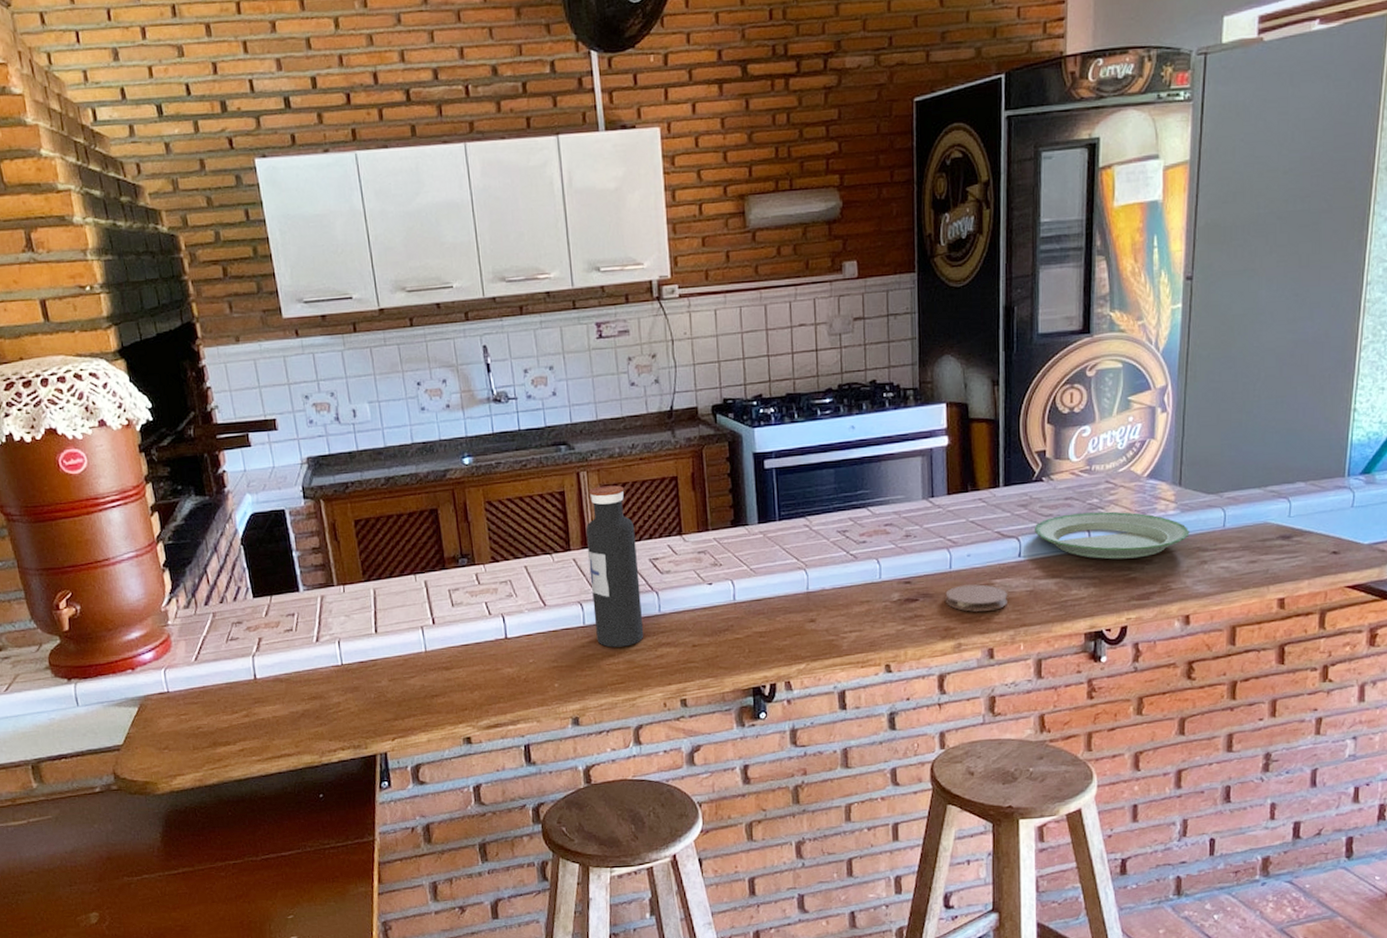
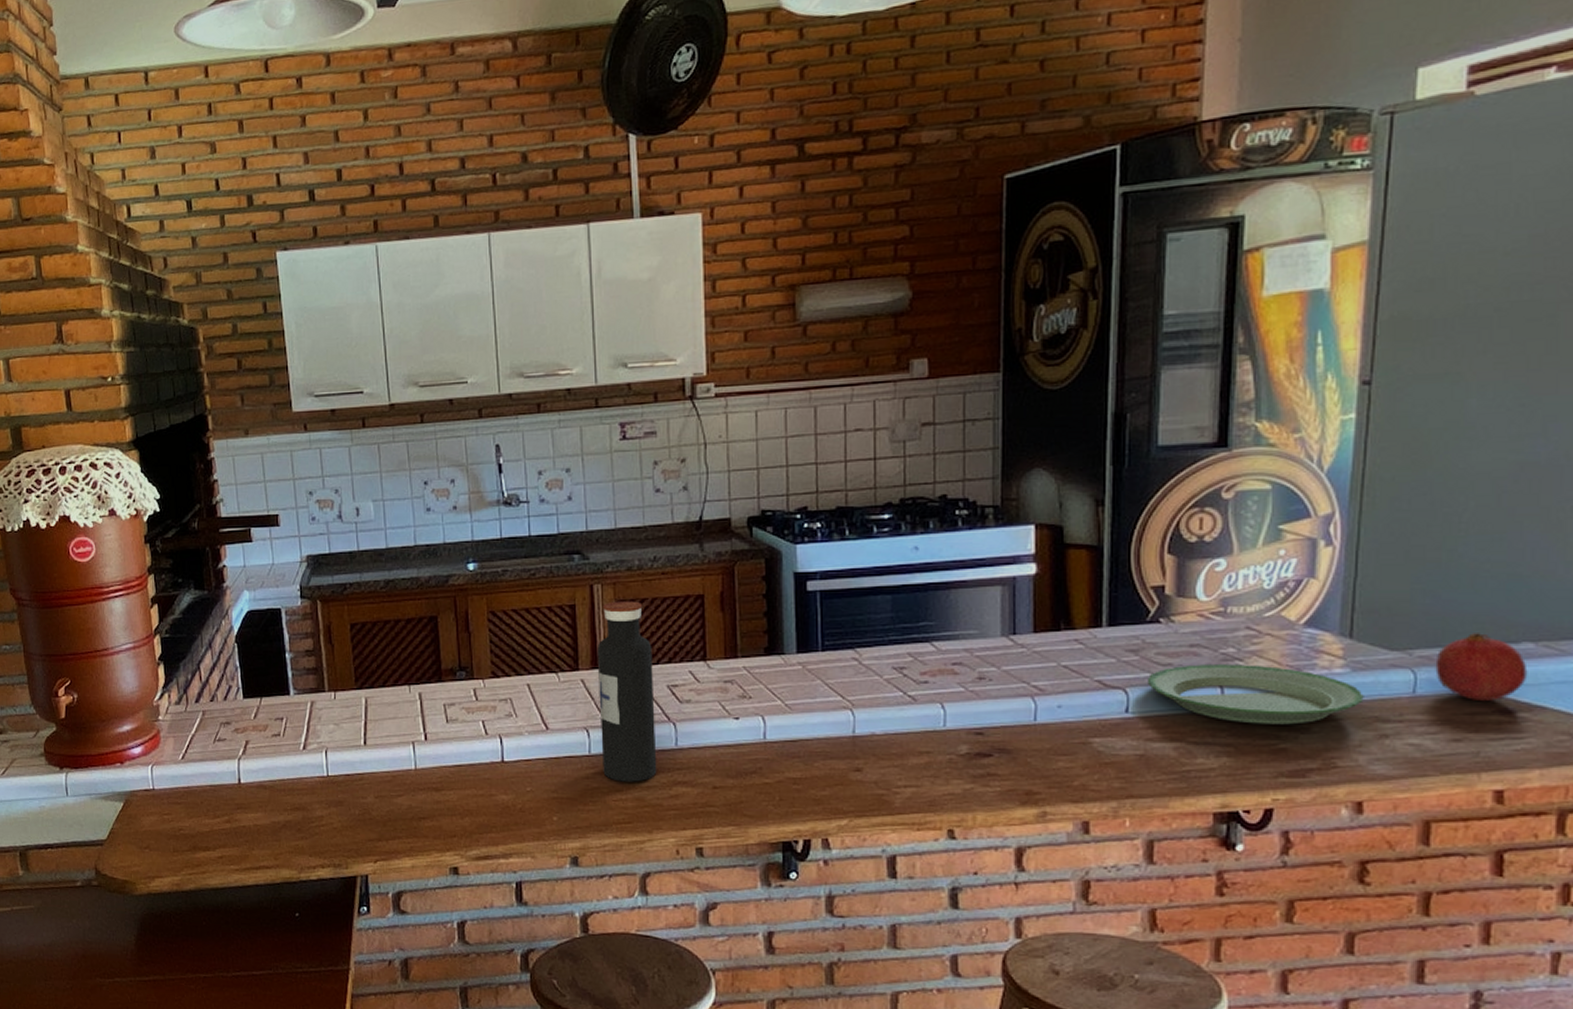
coaster: present [945,584,1007,612] -> none [1028,742,1109,775]
fruit: none [1238,477,1300,531] -> present [1435,633,1528,702]

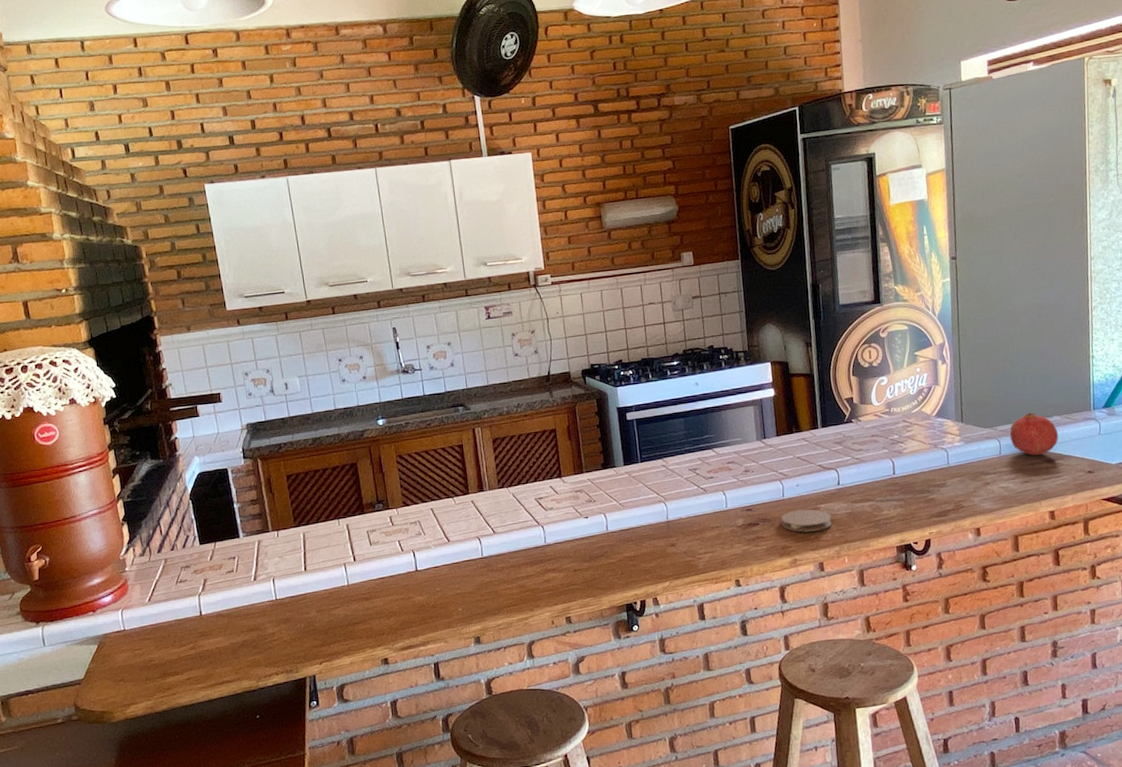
water bottle: present [597,601,657,782] -> none [481,438,533,575]
coaster: none [1028,742,1109,775] -> present [781,509,832,532]
plate: present [1146,664,1364,725] -> none [848,445,974,485]

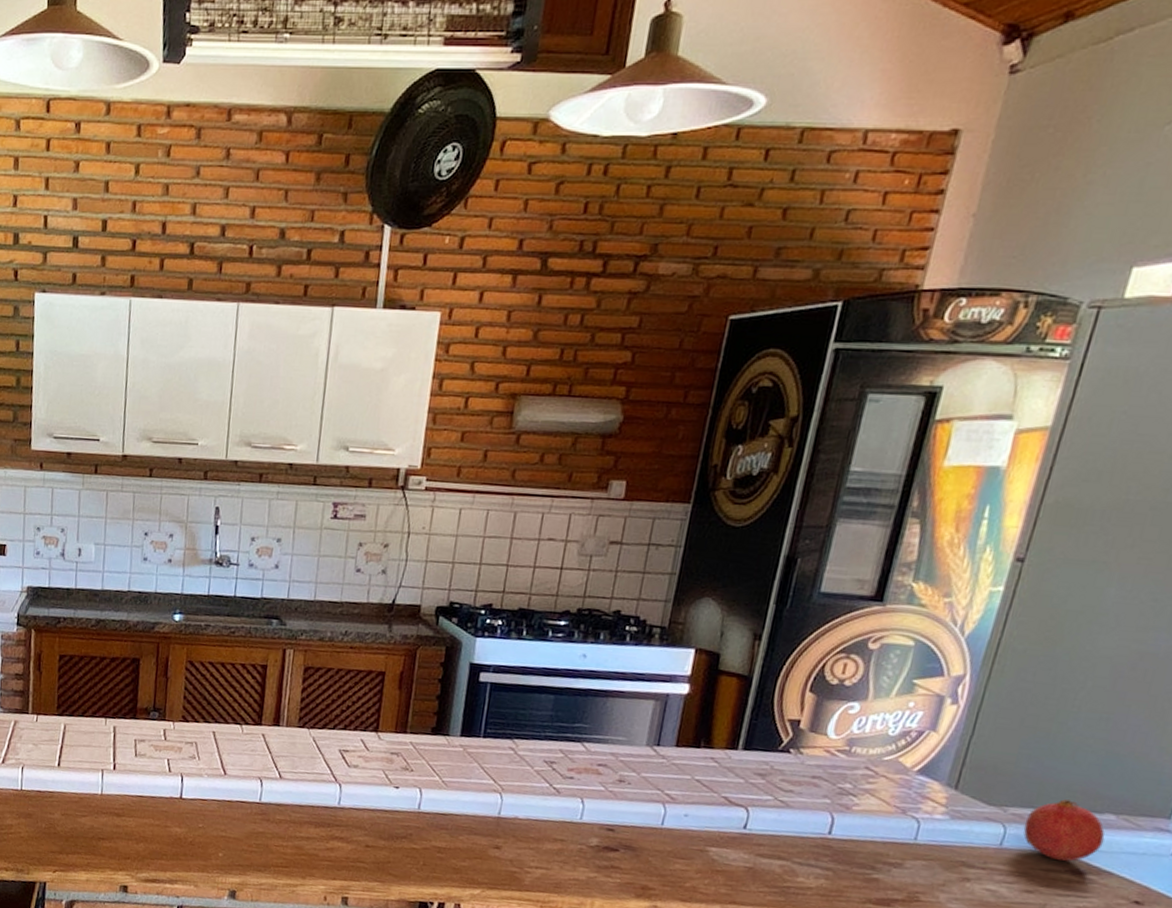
coaster: present [781,509,832,532] -> none [649,845,722,880]

